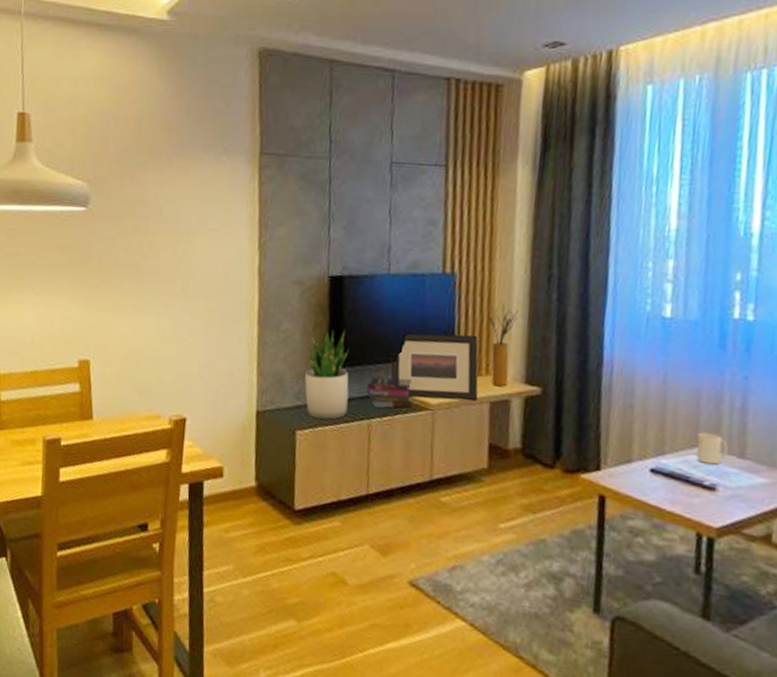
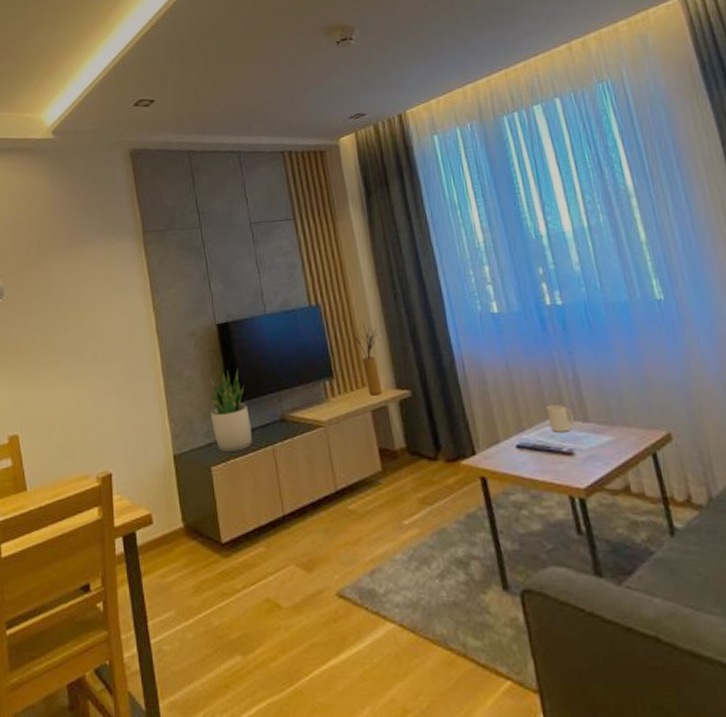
books: present [366,377,413,409] -> none [265,402,307,434]
picture frame: present [390,332,479,402] -> none [281,354,361,418]

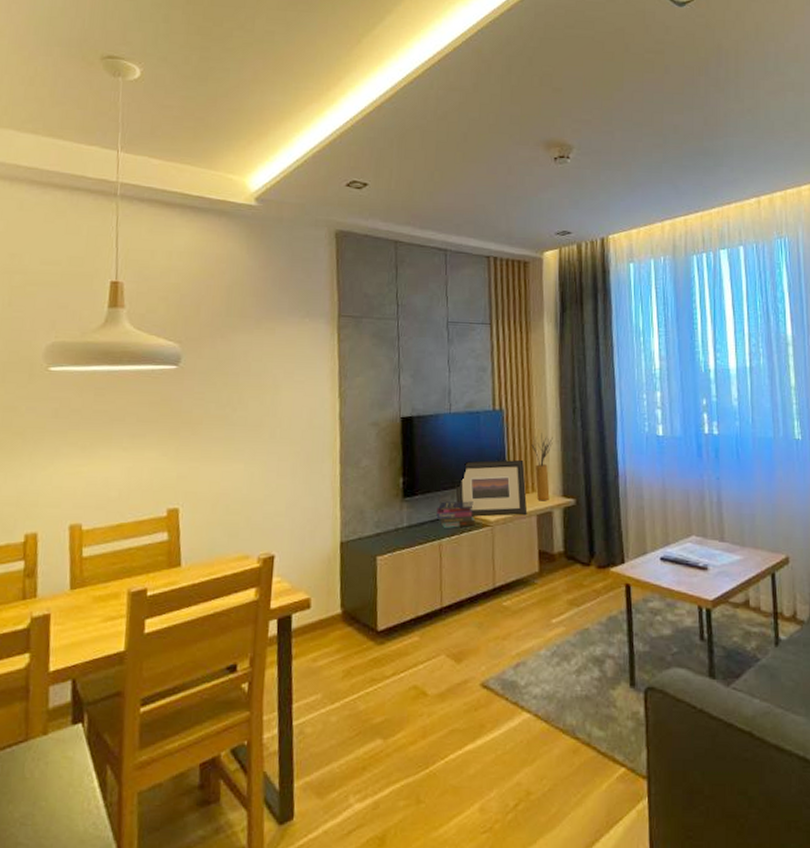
planter: present [207,369,252,452] -> none [383,463,422,543]
books: none [265,402,307,434] -> present [436,501,476,529]
picture frame: none [281,354,361,418] -> present [455,459,528,517]
mug: present [546,404,574,432] -> none [691,524,712,549]

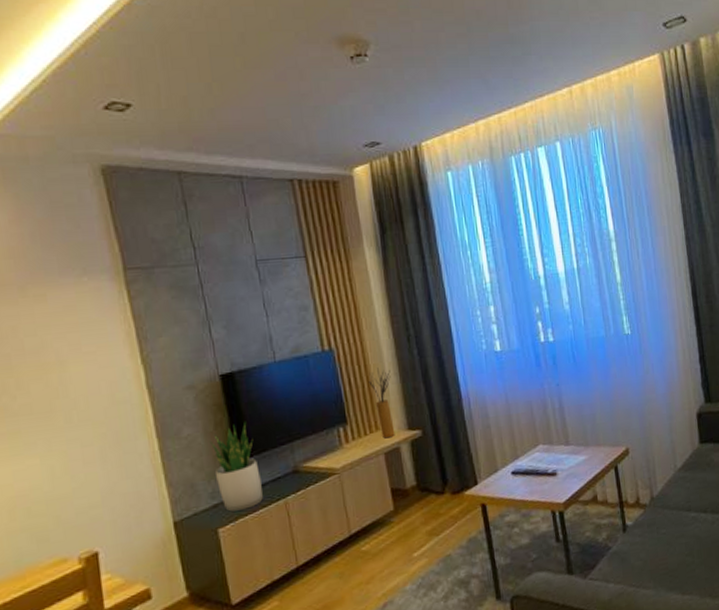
planter: none [383,463,422,543] -> present [211,422,263,512]
books: present [436,501,476,529] -> none [276,451,321,486]
picture frame: present [455,459,528,517] -> none [293,398,374,467]

